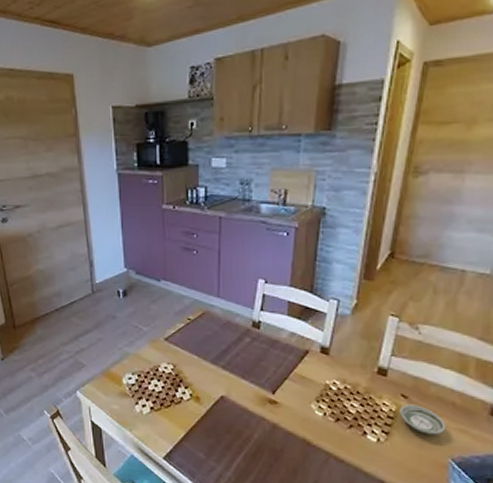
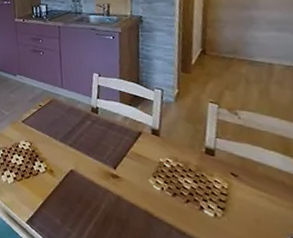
saucer: present [400,404,446,435] -> none [232,182,280,213]

